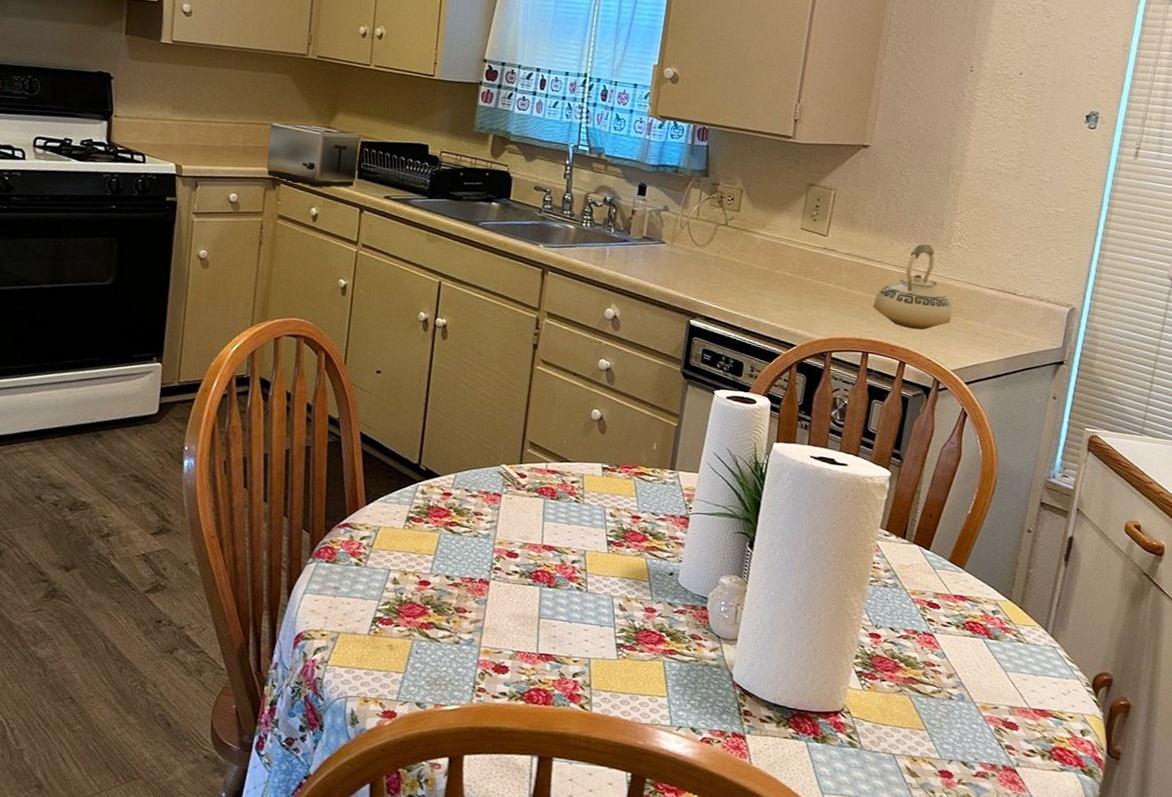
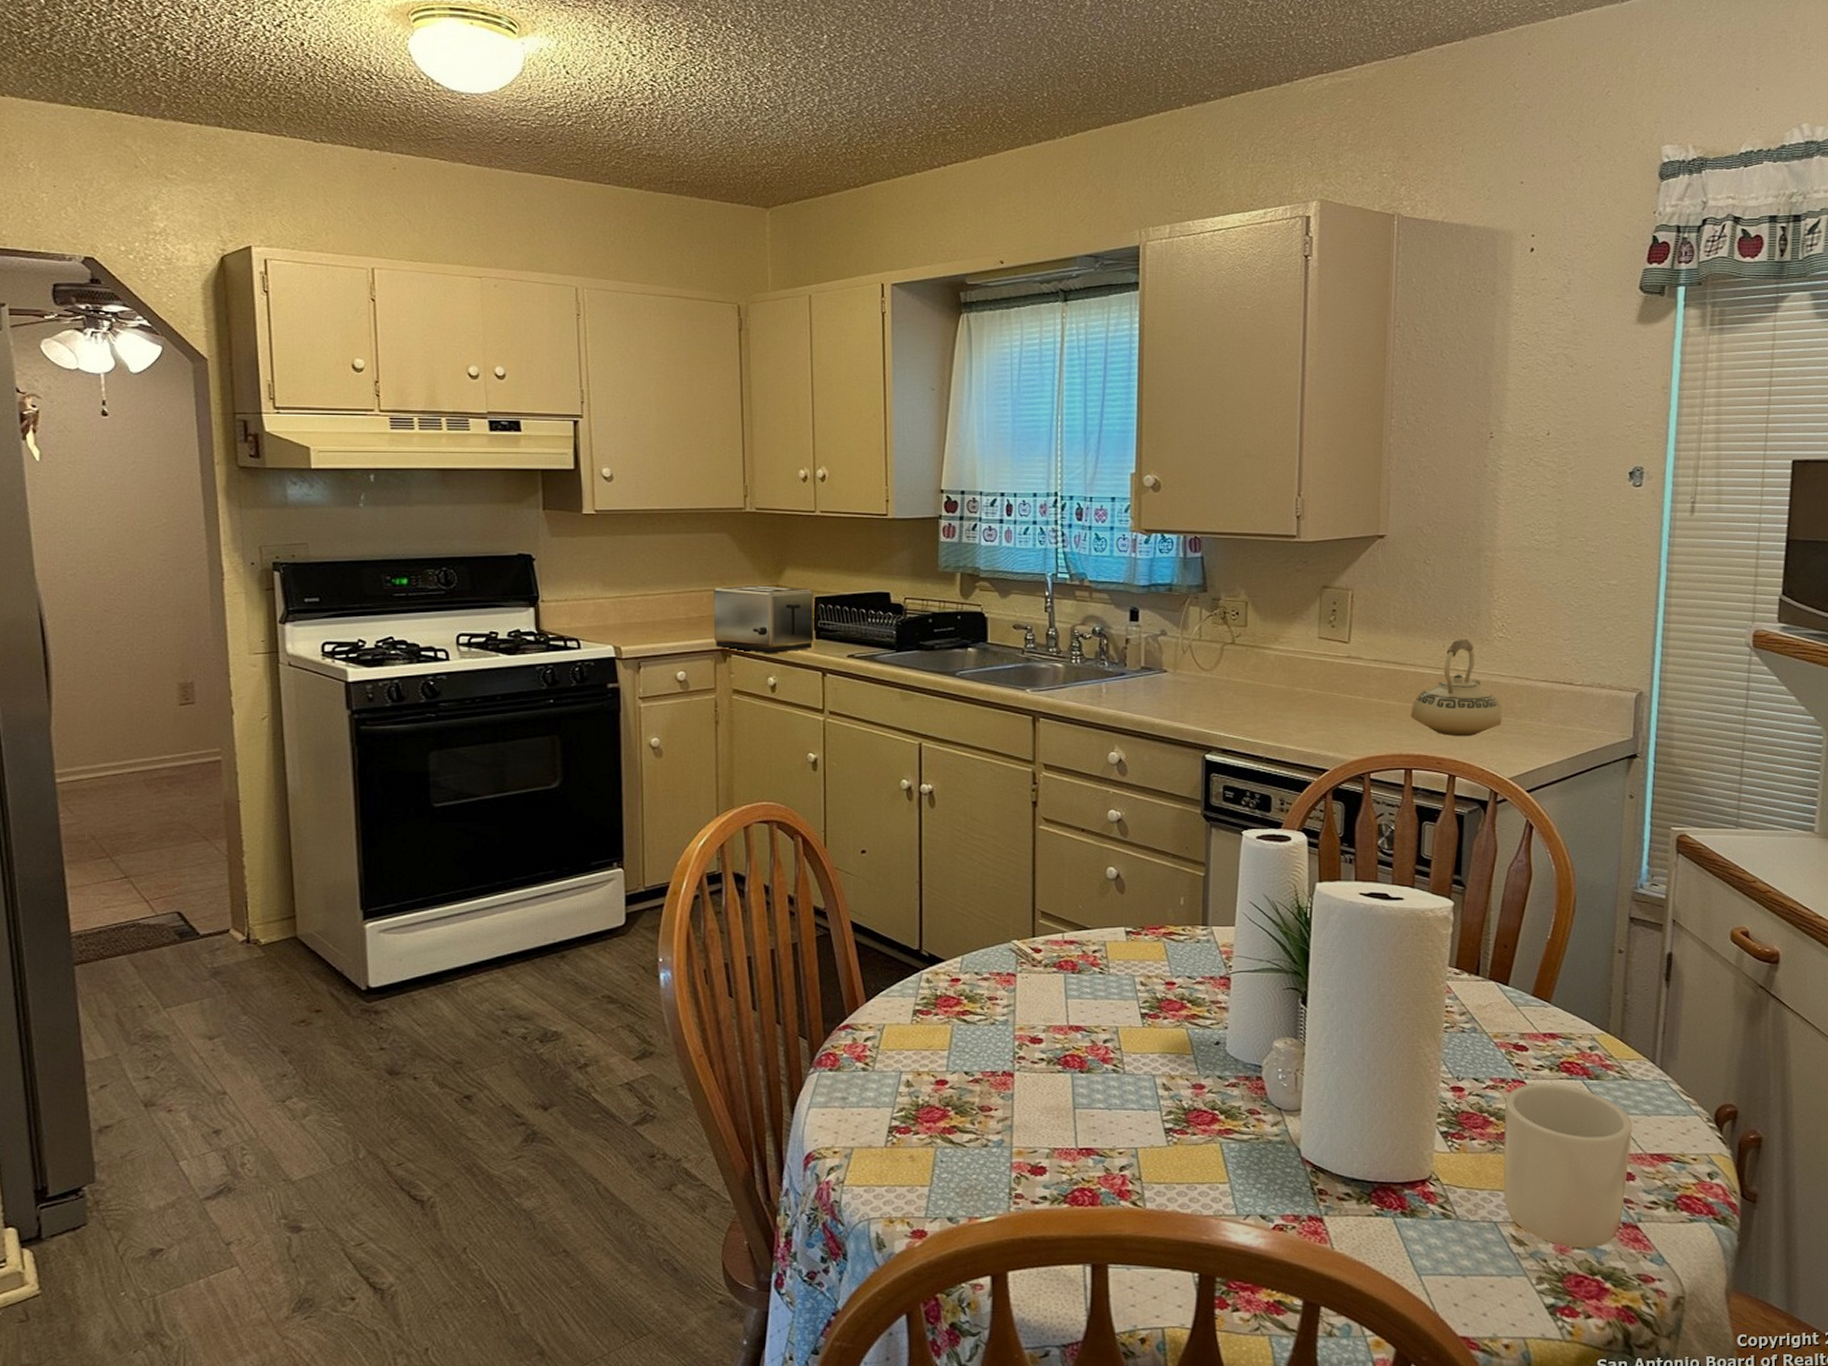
mug: none [903,636,1022,785] -> present [1503,1083,1632,1249]

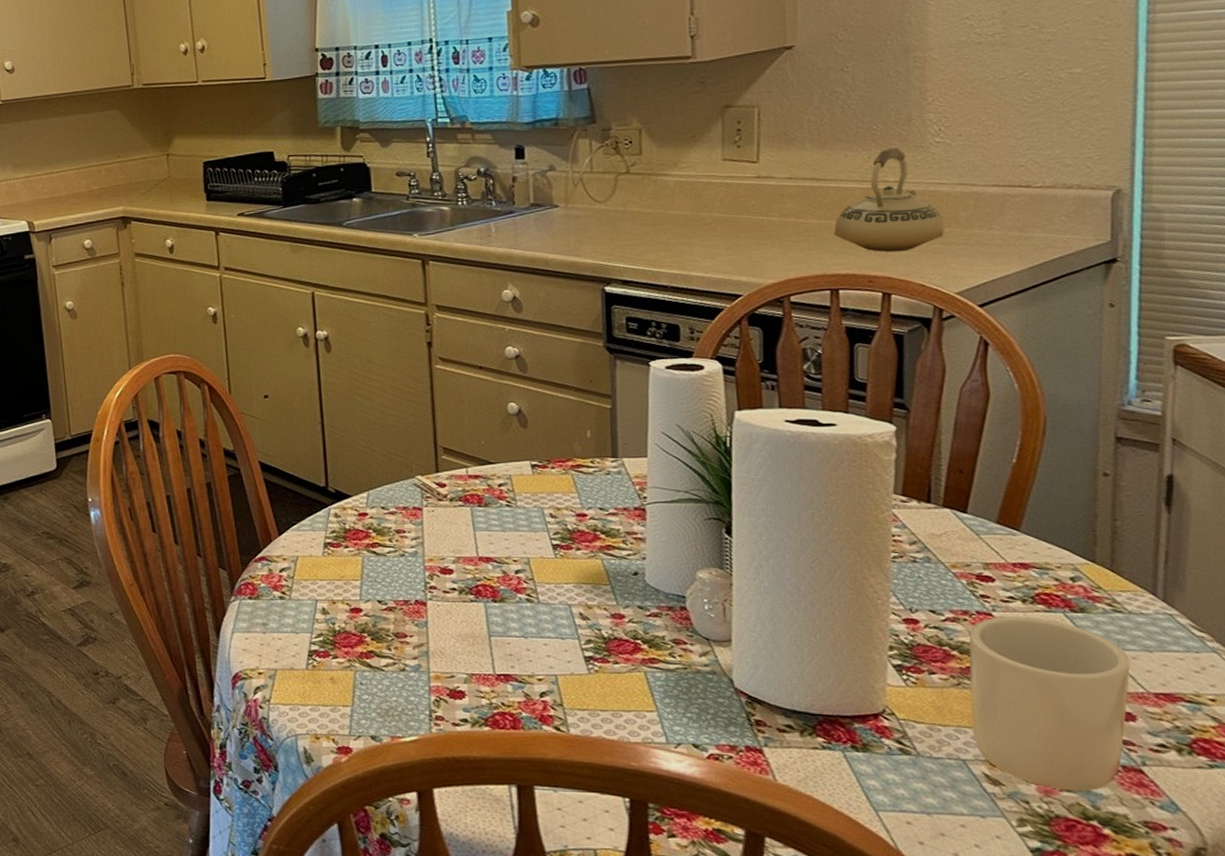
toaster: present [713,584,814,654] -> none [110,154,205,219]

